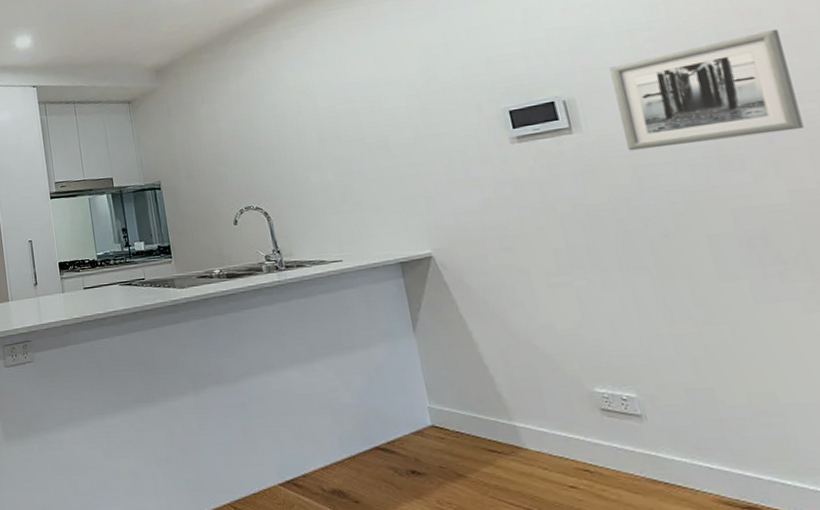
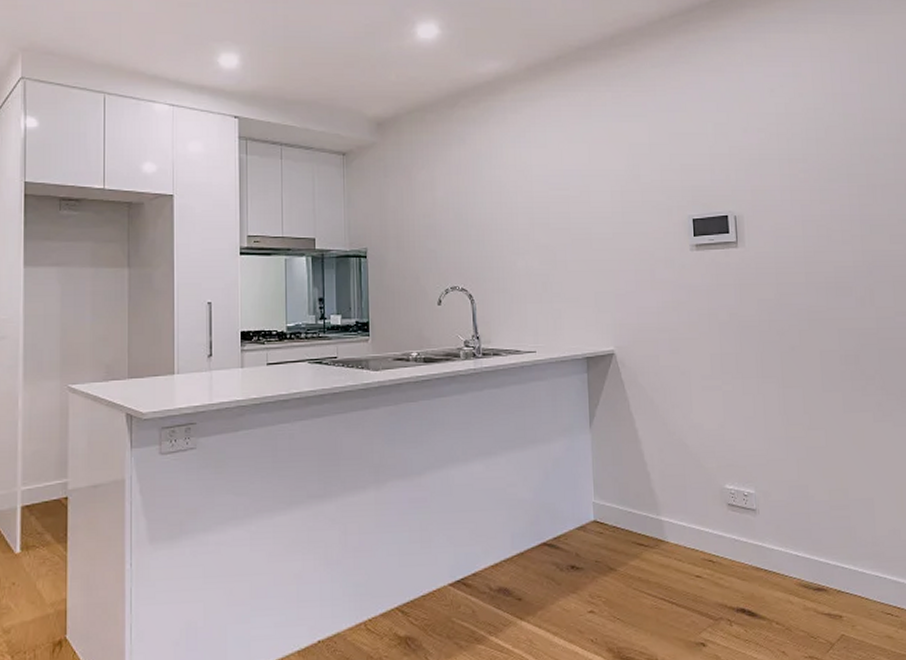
wall art: present [609,29,804,151] -> none [772,177,892,270]

